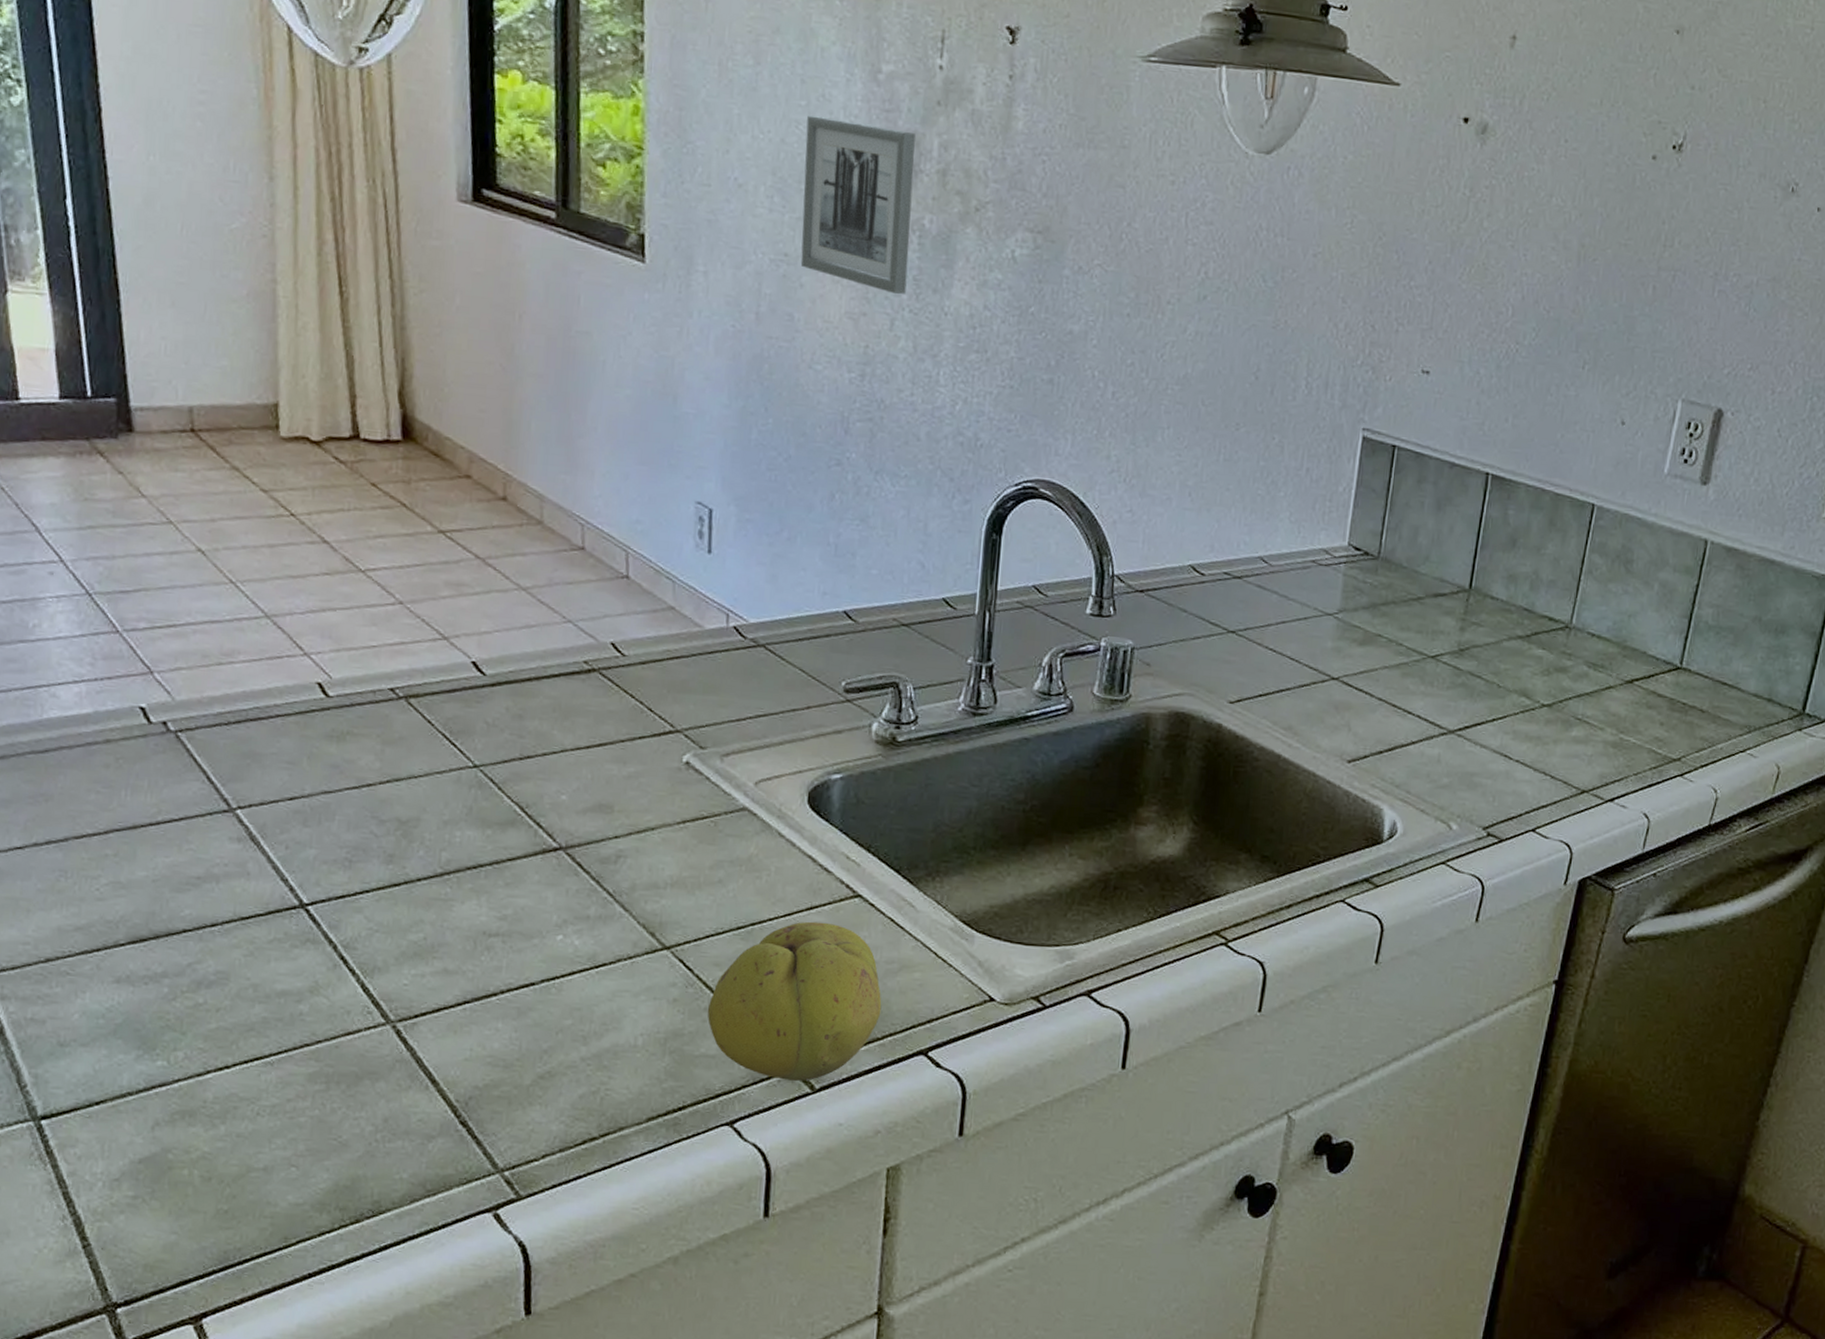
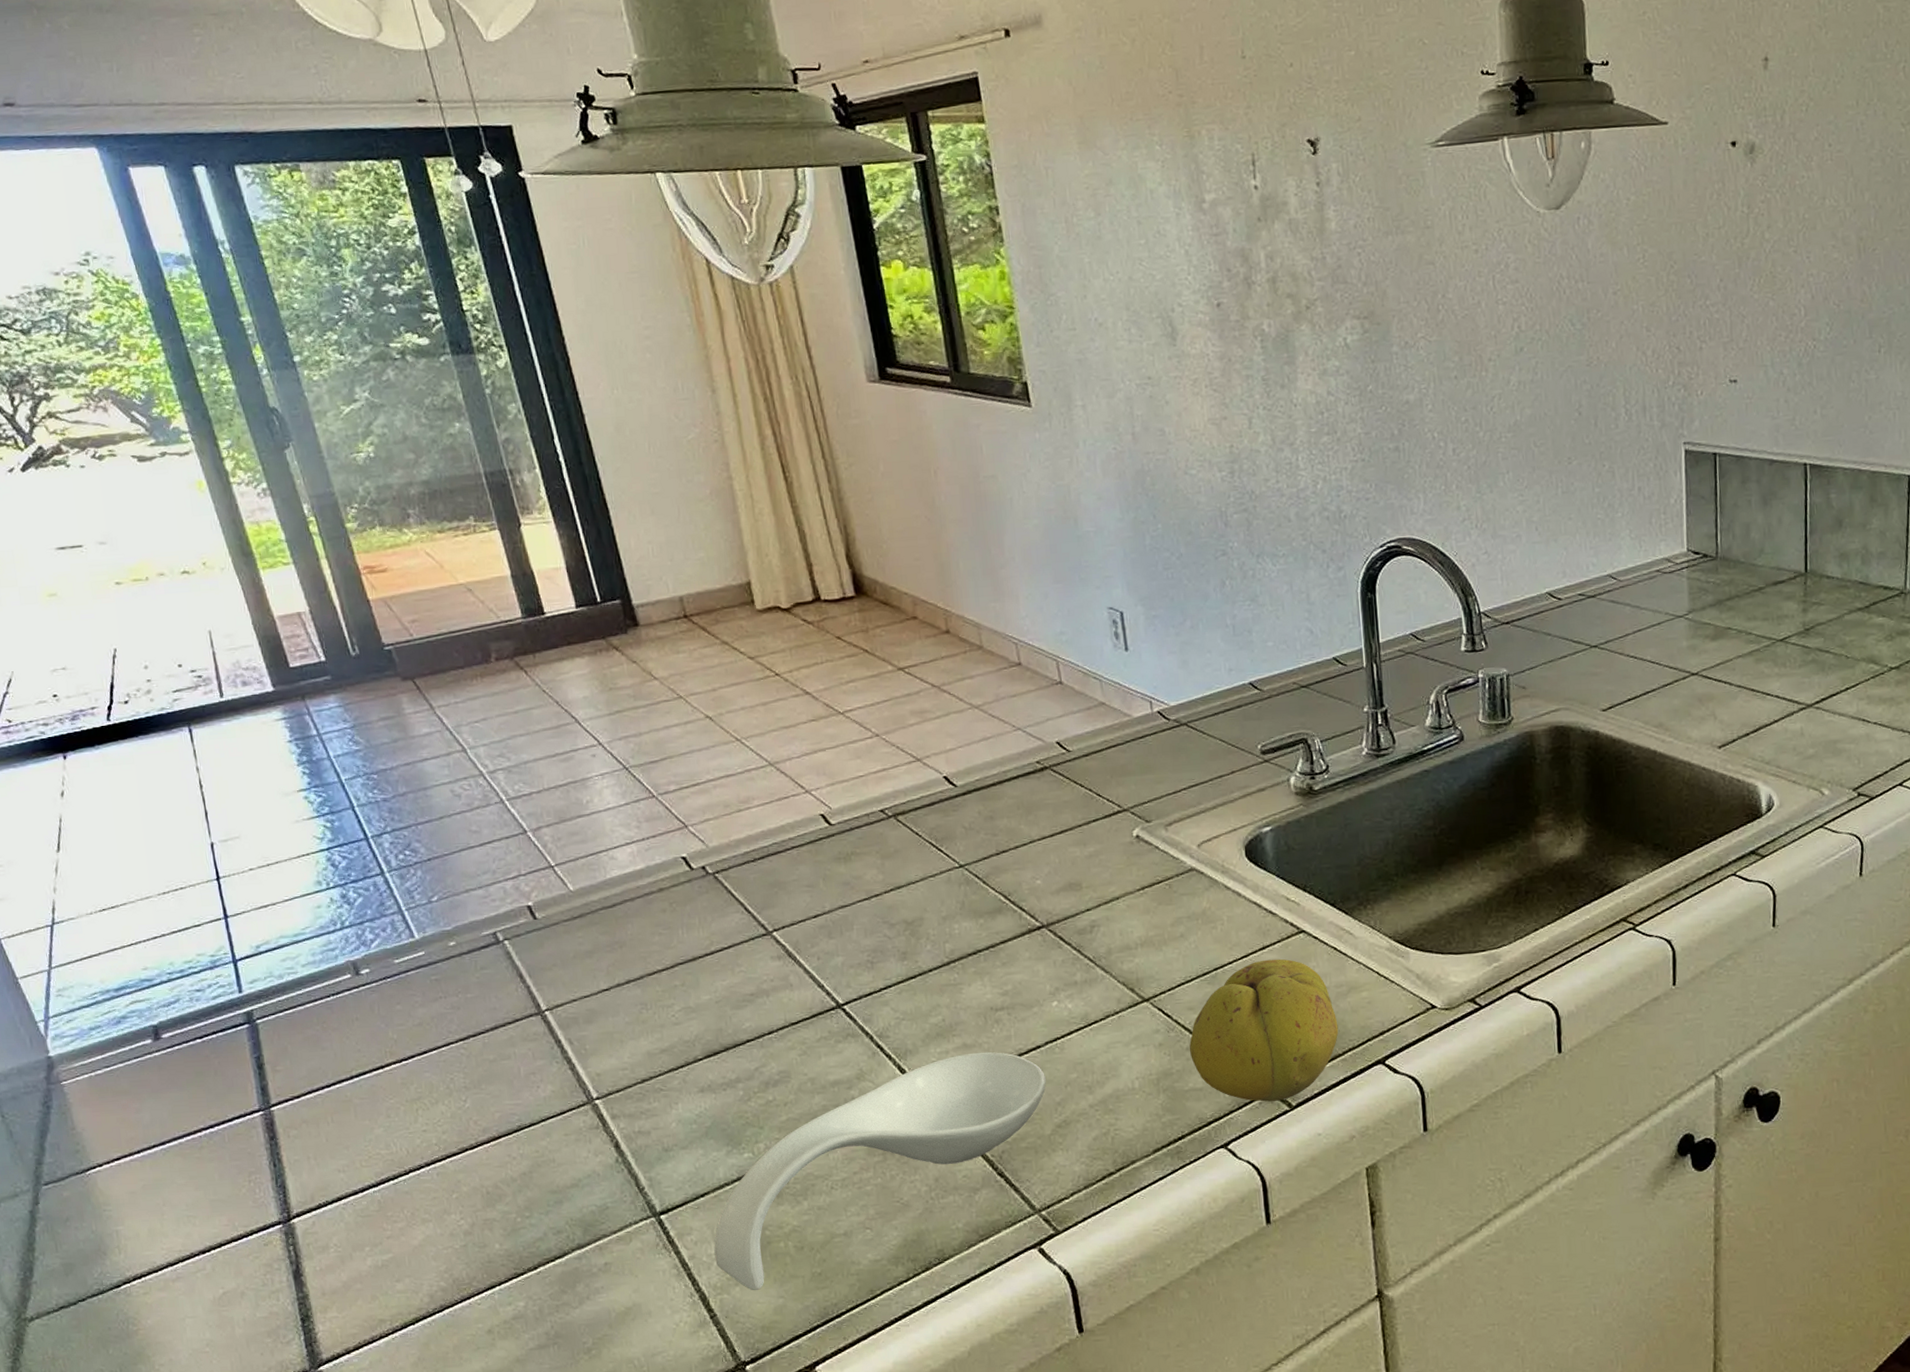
spoon rest: none [100,980,535,1222] -> present [714,1052,1046,1291]
wall art: present [800,115,915,295] -> none [1148,249,1258,396]

